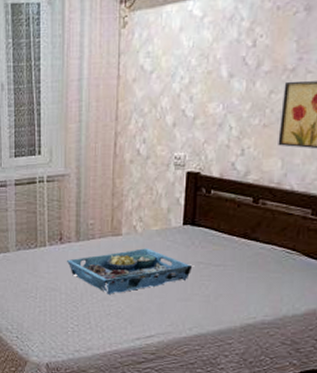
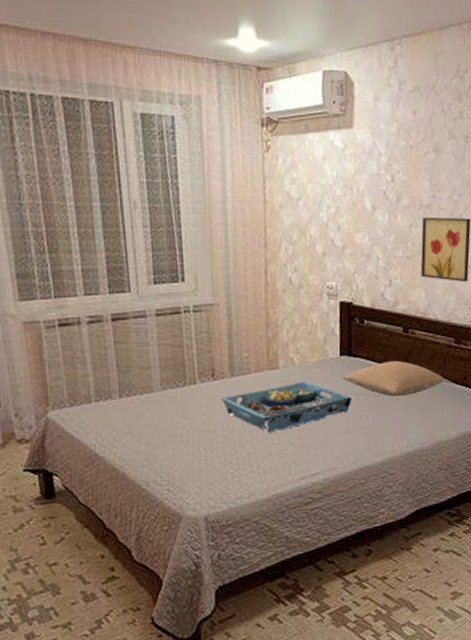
pillow: none [184,231,295,268] -> present [342,360,444,397]

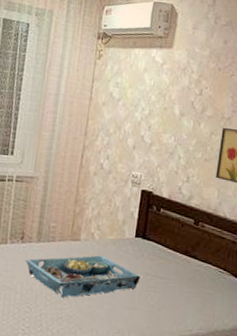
pillow: present [342,360,444,397] -> none [134,248,226,283]

